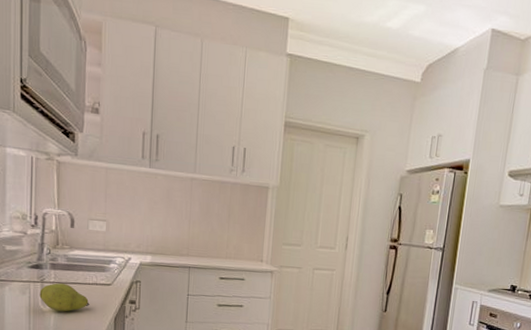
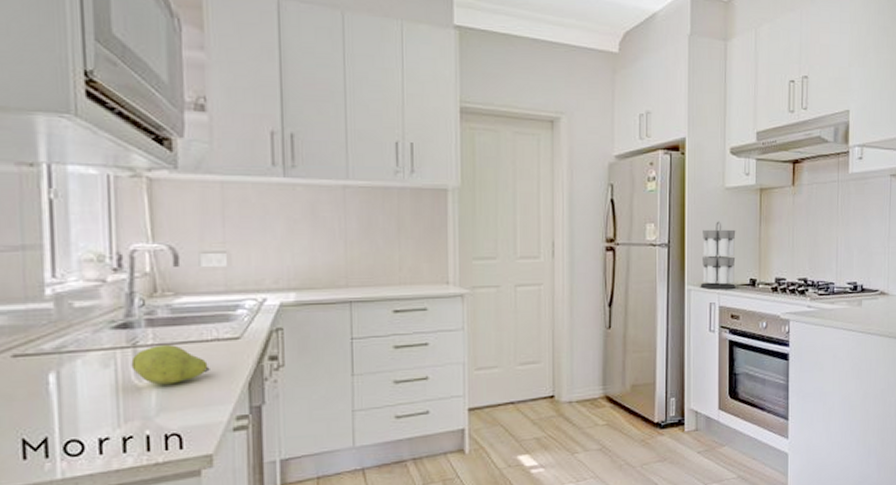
spice rack: none [466,233,504,292] -> present [700,221,736,290]

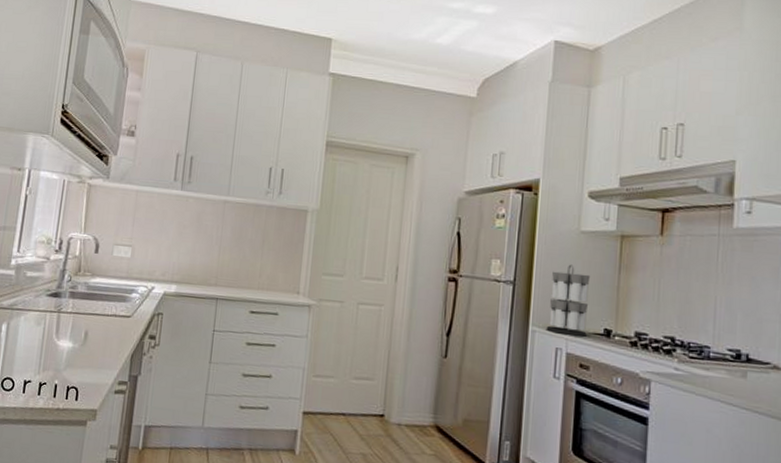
fruit: present [131,345,210,385] -> none [54,313,106,347]

